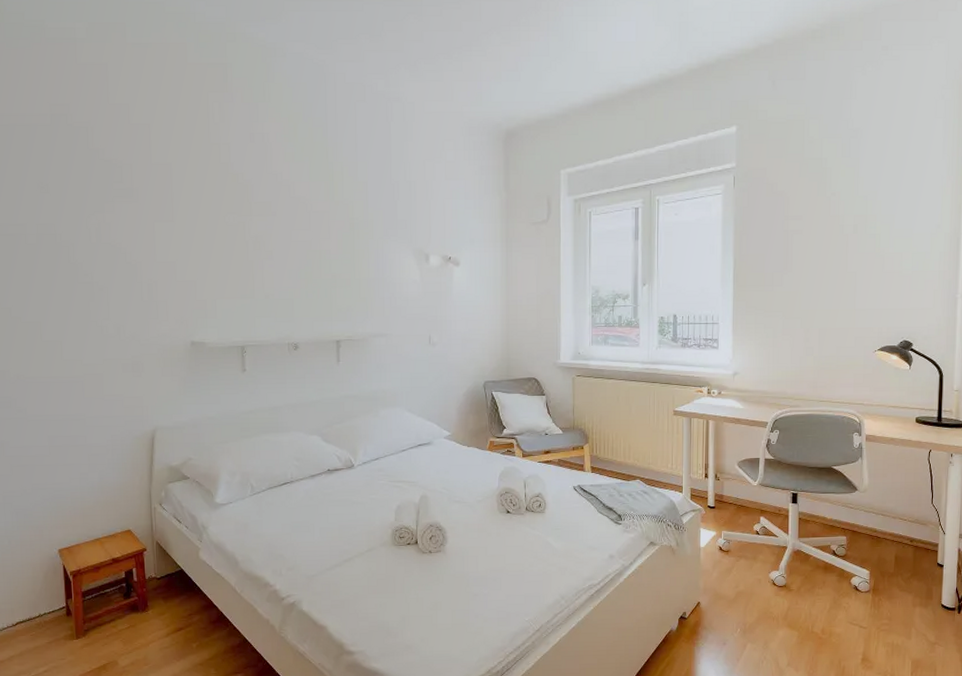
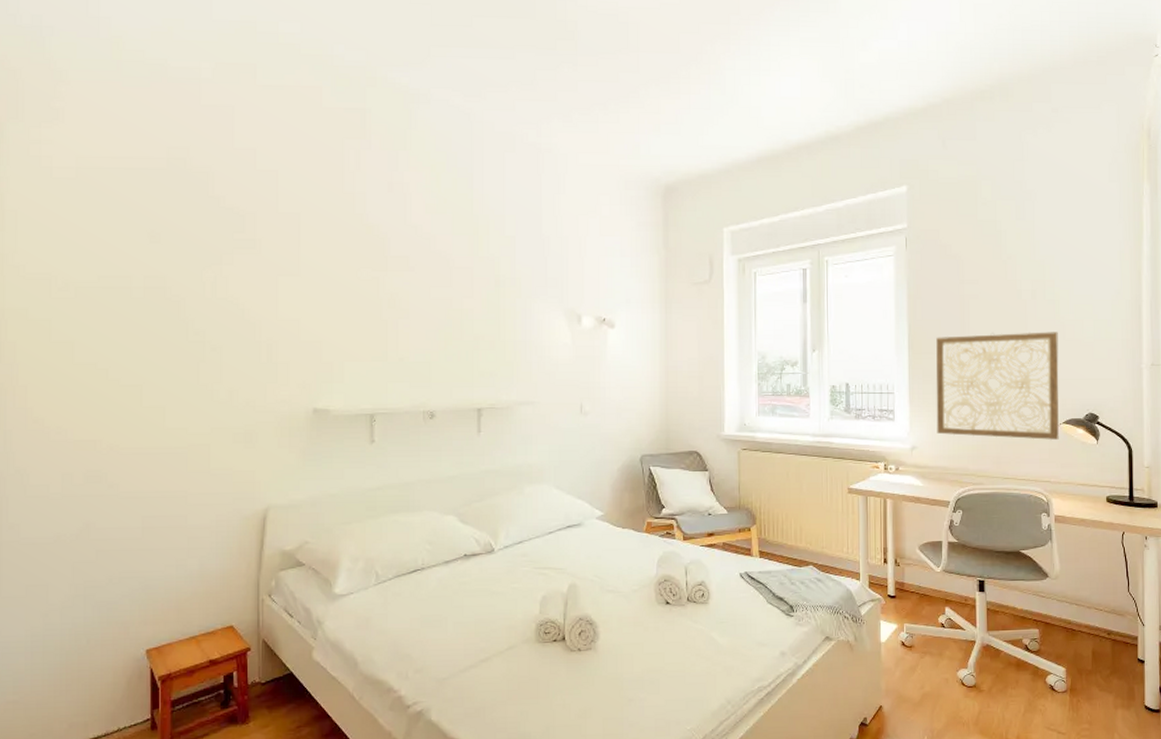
wall art: none [757,264,877,366] -> present [936,332,1060,440]

